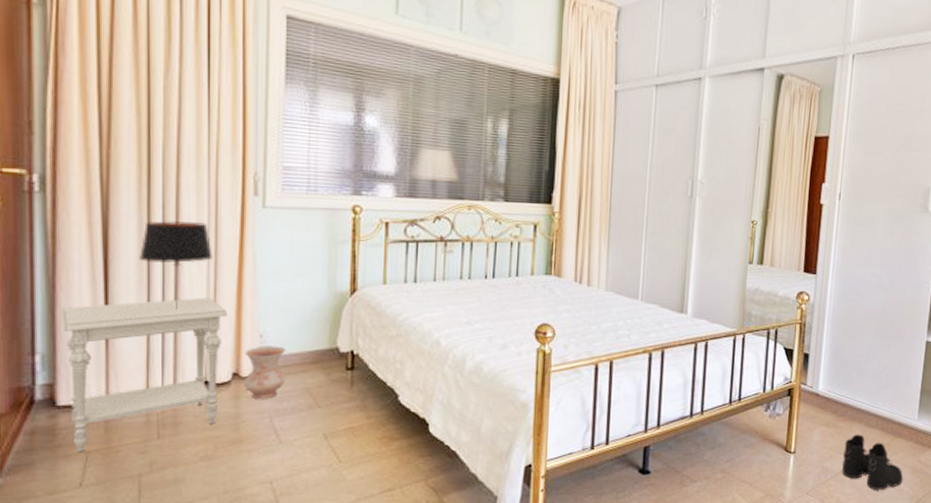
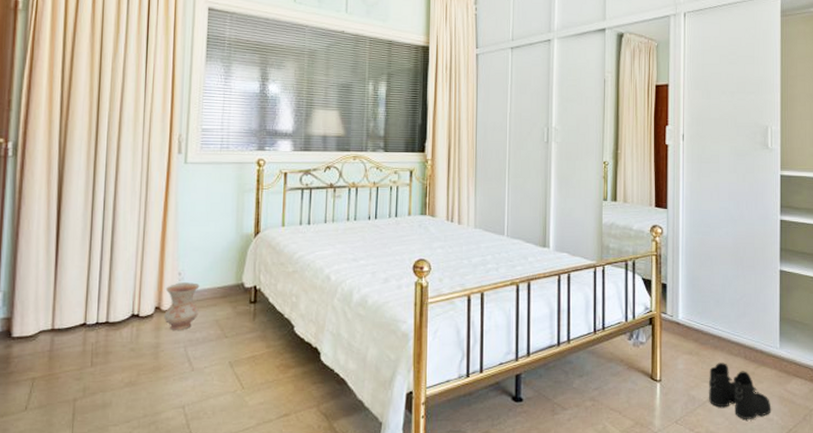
side table: present [61,297,227,453] -> none [21,241,153,379]
table lamp: present [139,220,213,310] -> none [85,176,143,252]

